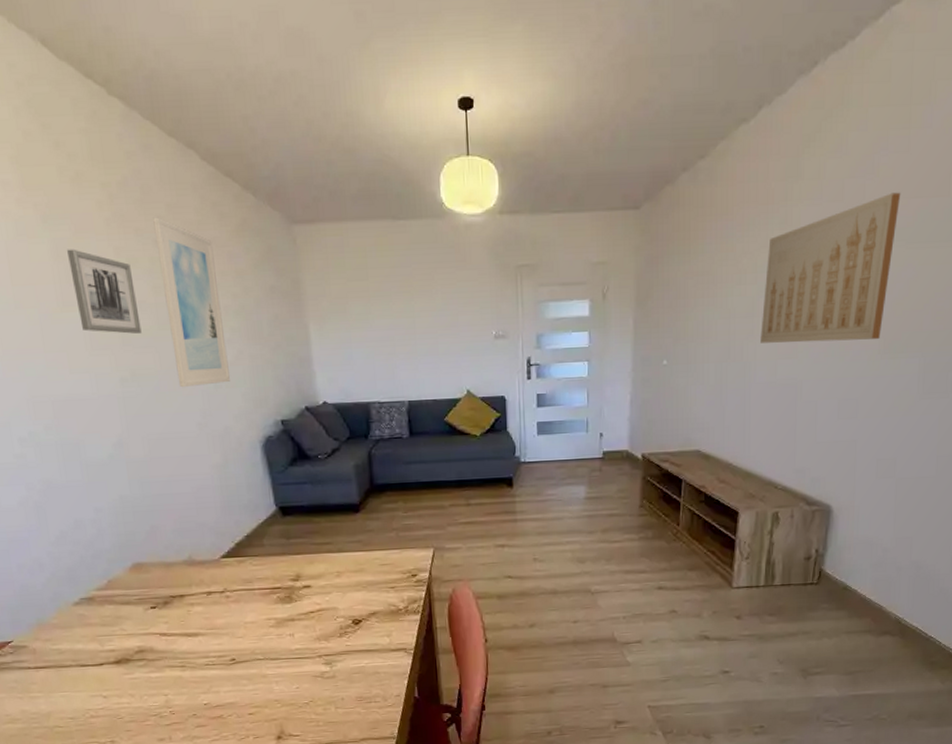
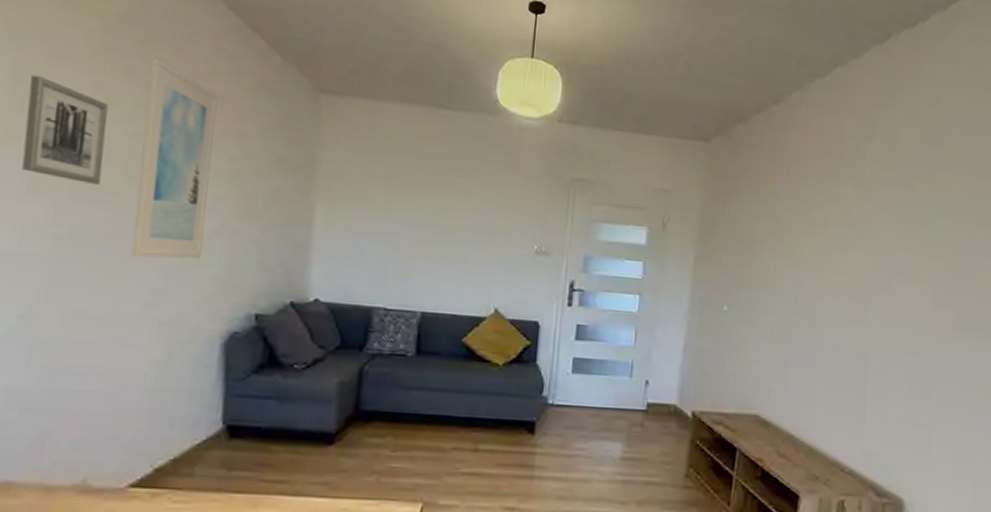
wall art: present [760,192,901,343] -> none [829,168,971,314]

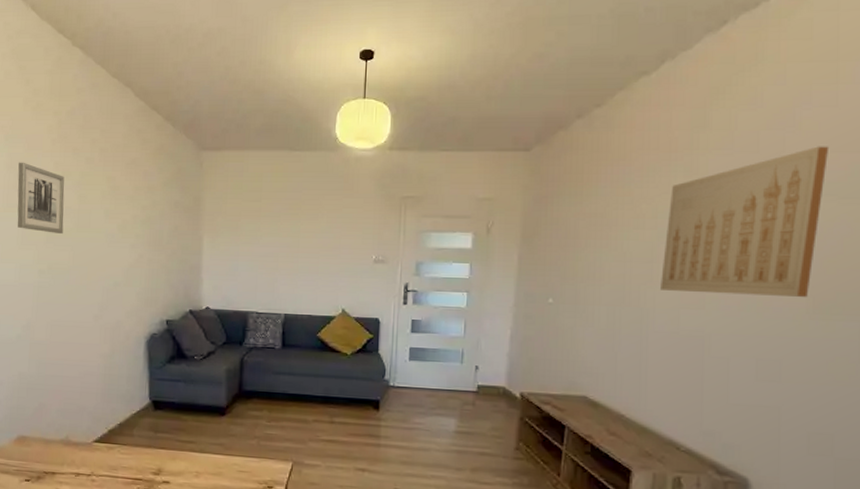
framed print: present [131,58,218,259] -> none [85,140,133,283]
wall art: none [829,168,971,314] -> present [660,146,830,297]

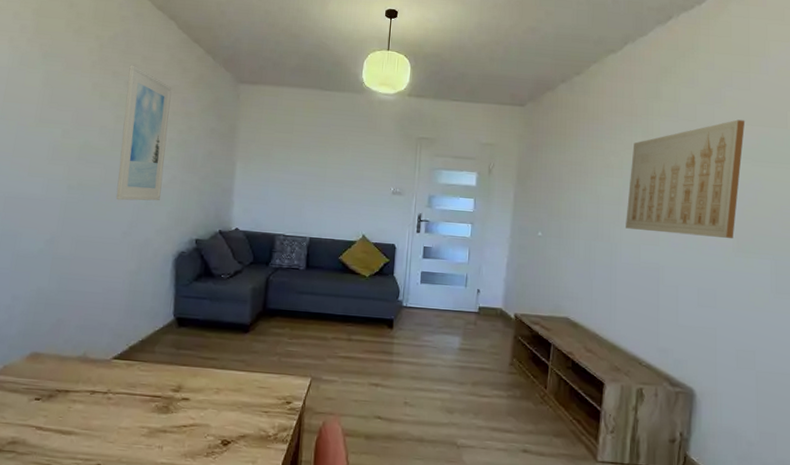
wall art: present [17,162,65,233] -> none [49,80,102,151]
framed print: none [85,140,133,283] -> present [116,65,172,201]

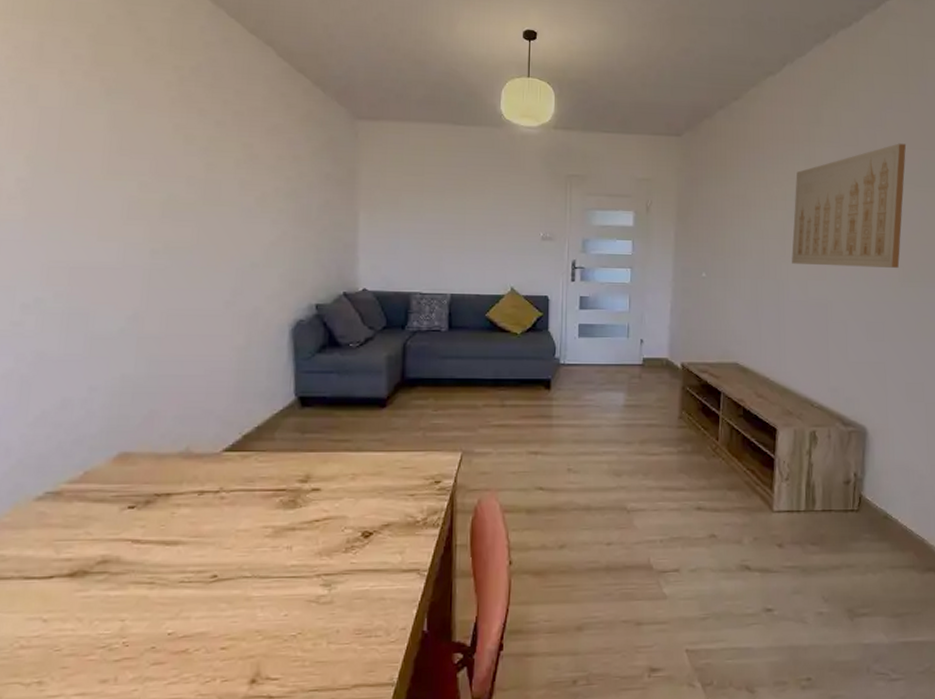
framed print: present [116,65,172,201] -> none [213,101,275,264]

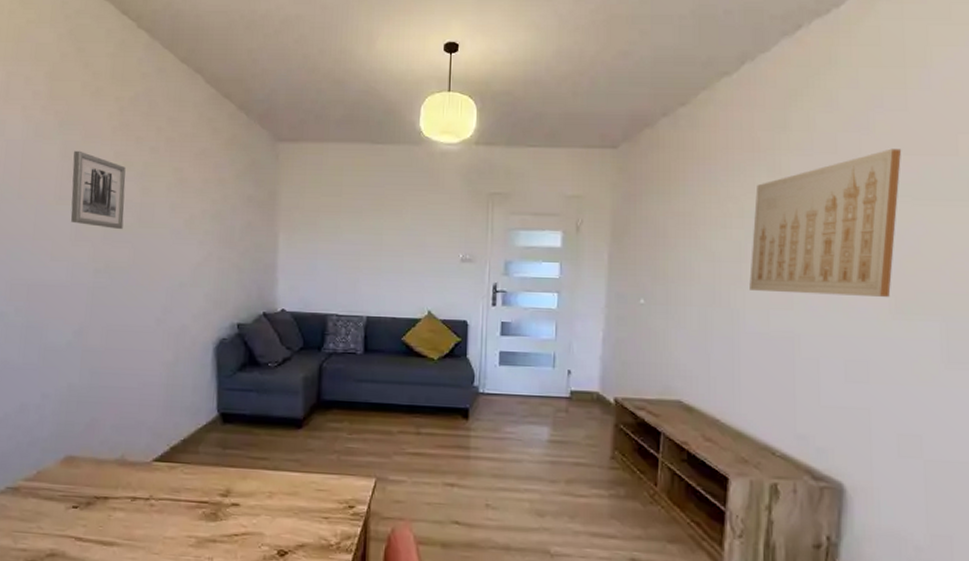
wall art: none [121,121,187,207] -> present [70,150,126,229]

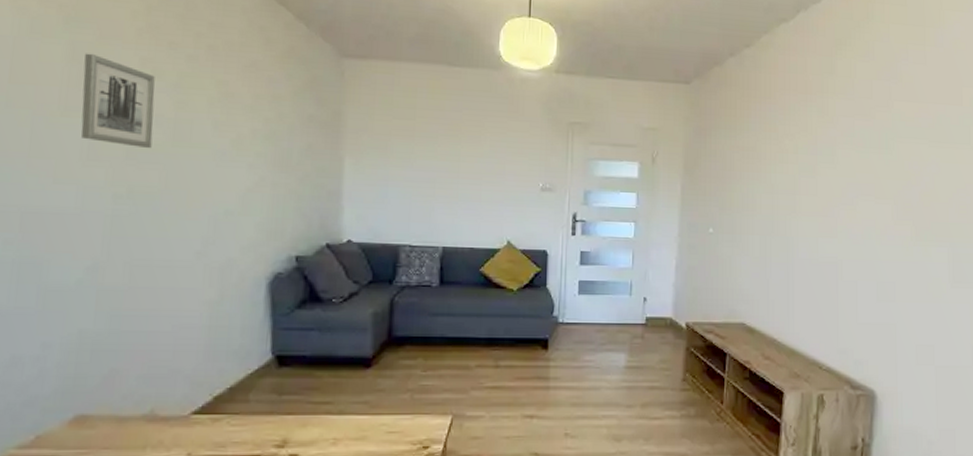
wall art: present [749,148,902,297] -> none [802,96,922,226]

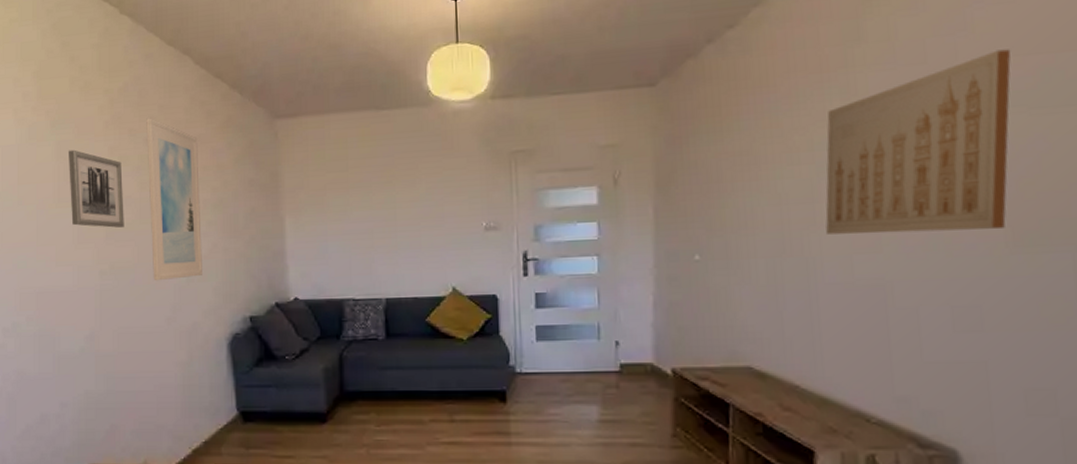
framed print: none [182,33,253,211] -> present [146,118,202,281]
wall art: none [802,96,922,226] -> present [825,49,1011,234]

